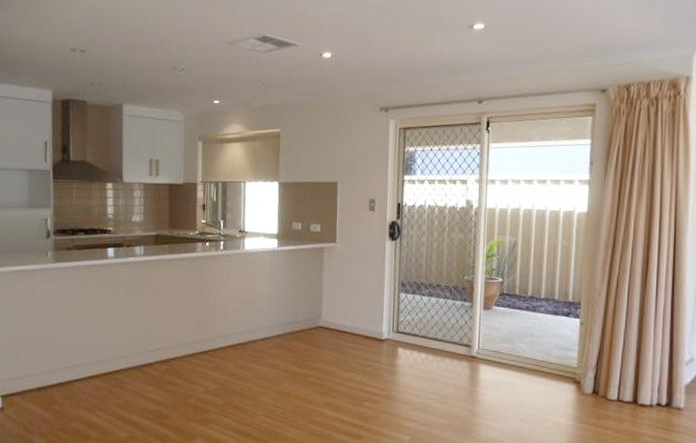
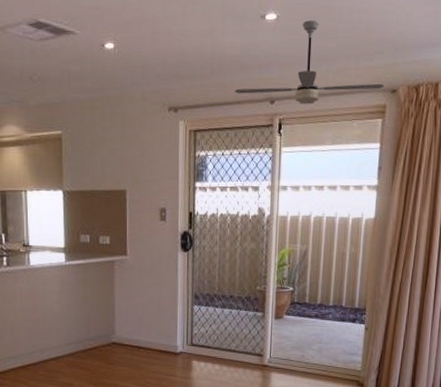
ceiling fan: none [443,29,593,104] -> present [234,20,384,104]

